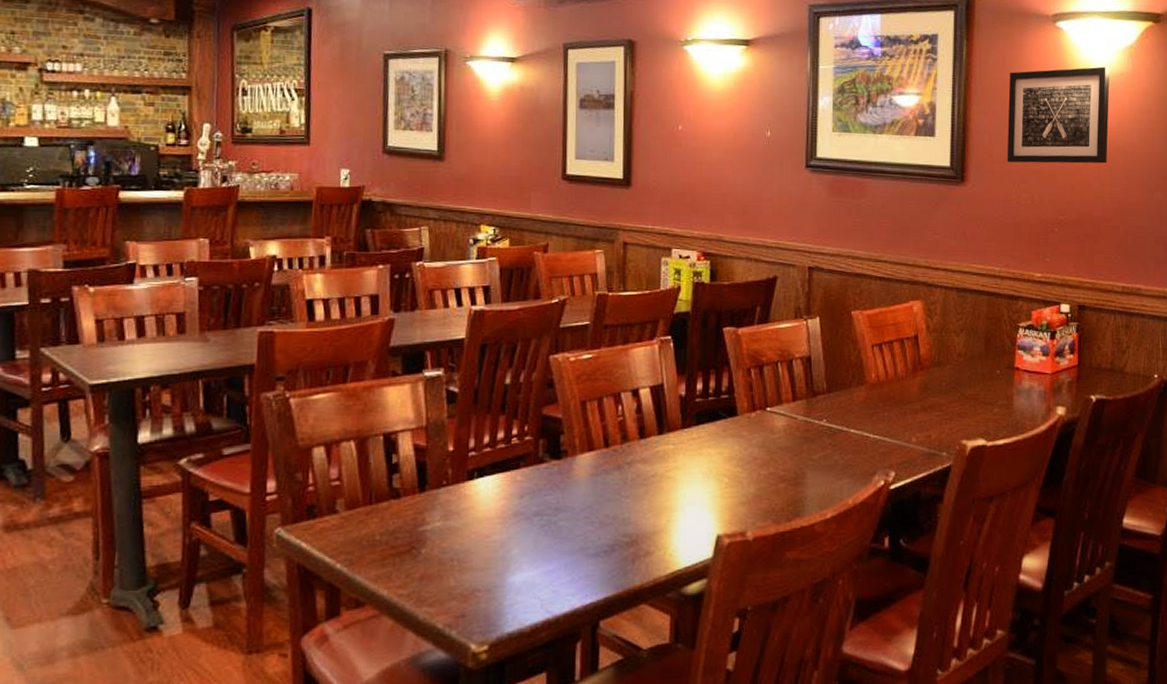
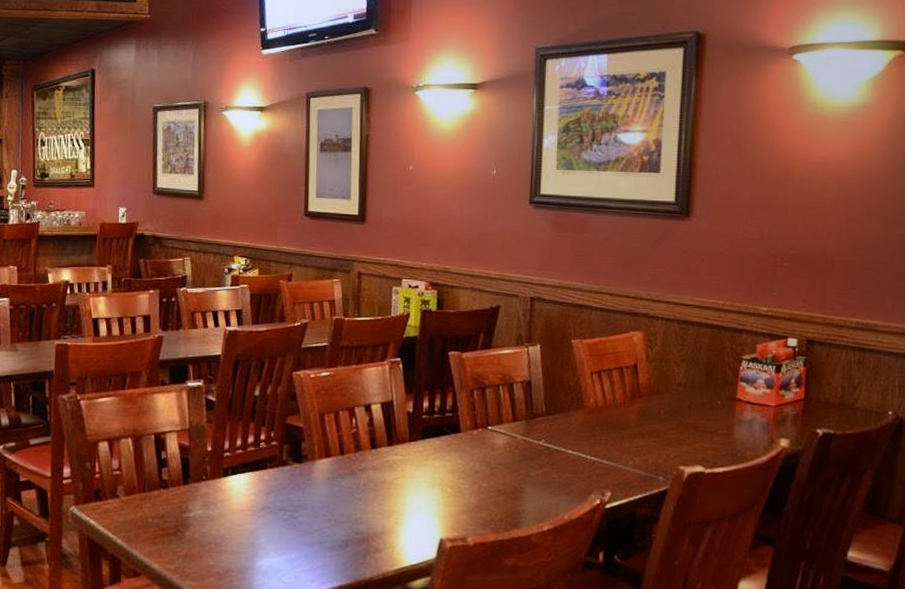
wall art: present [1007,66,1110,164] -> none [735,99,852,198]

